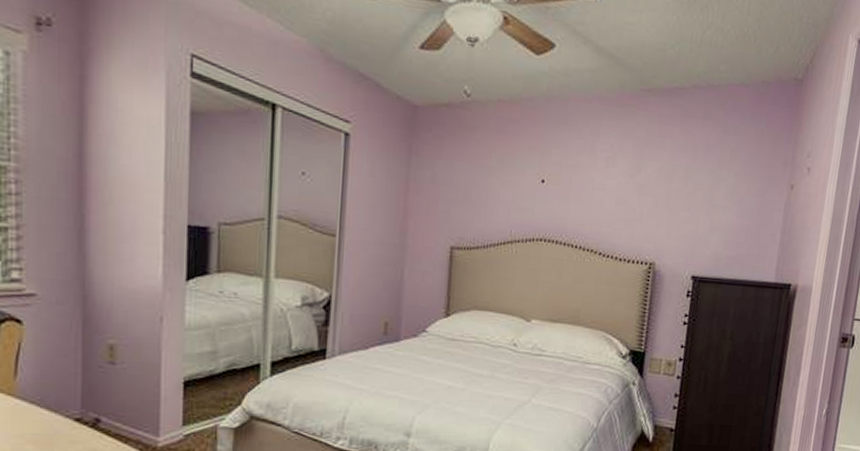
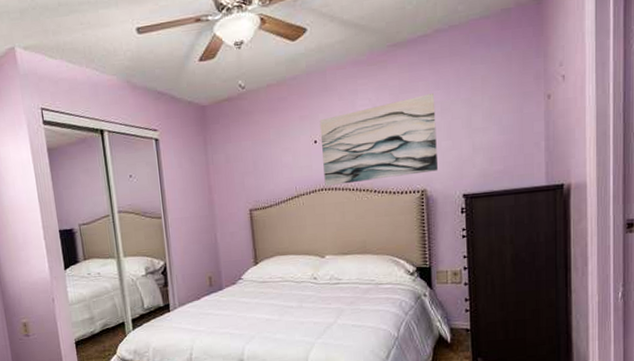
wall art: none [545,154,681,244] -> present [319,94,438,186]

